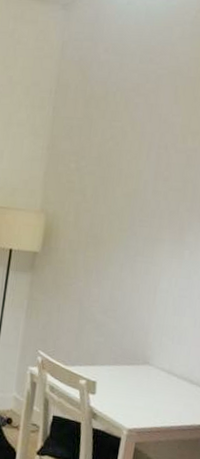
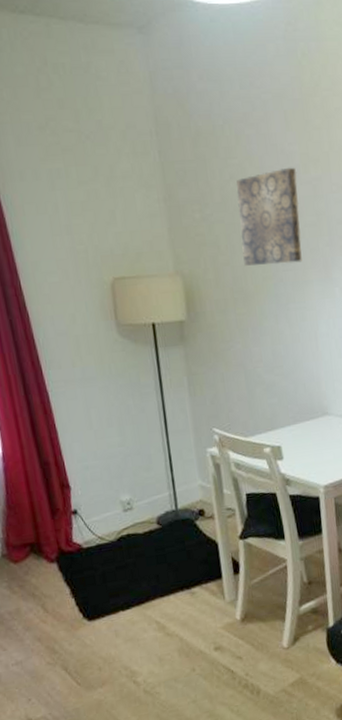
wall art: none [104,136,175,222] -> present [236,167,302,266]

